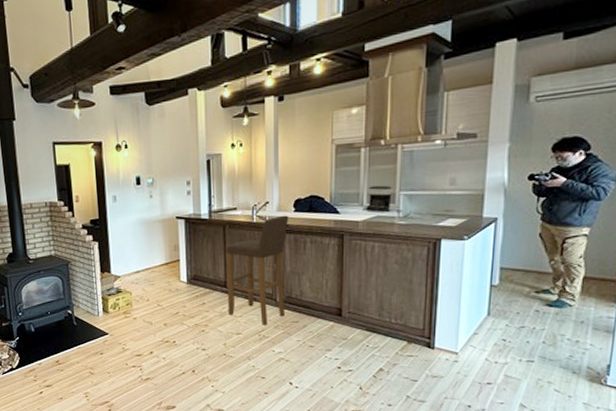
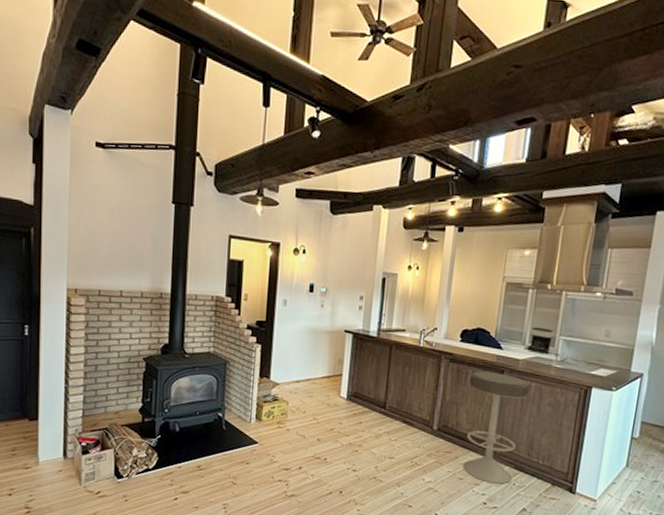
bar stool: present [226,215,289,325] -> none [383,343,455,452]
bar stool: none [309,237,373,347] -> present [463,371,530,484]

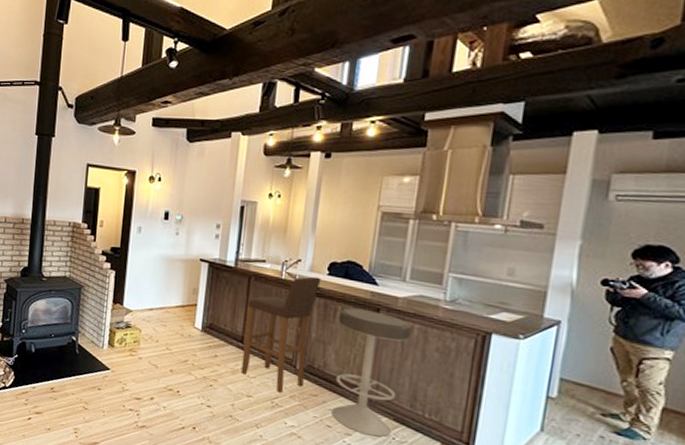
bar stool: none [383,343,455,452] -> present [240,276,322,393]
coffee maker: present [523,327,560,357] -> none [403,261,449,297]

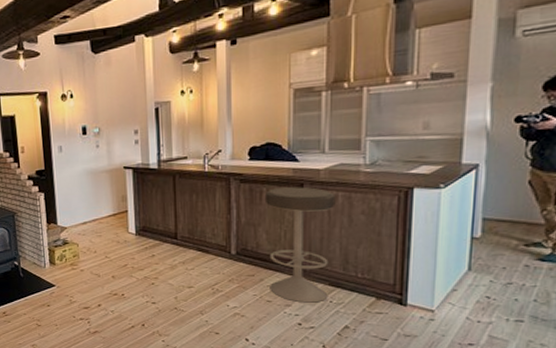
bar stool: present [240,276,322,393] -> none [176,163,244,278]

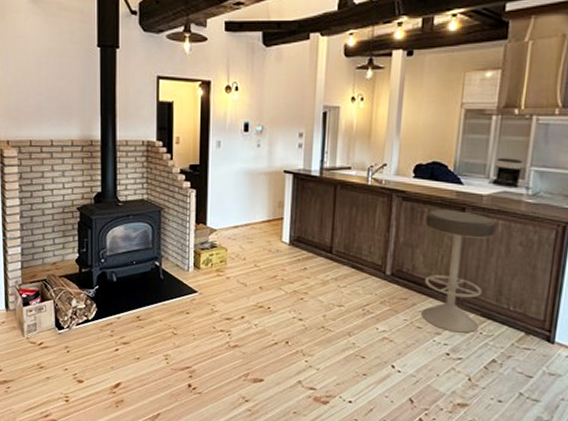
coffee maker: none [323,130,368,161] -> present [487,158,531,191]

